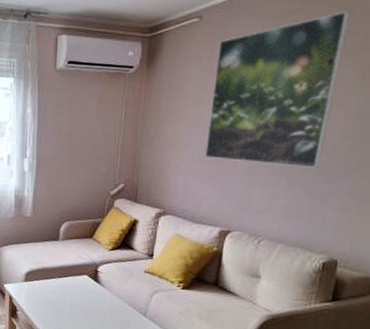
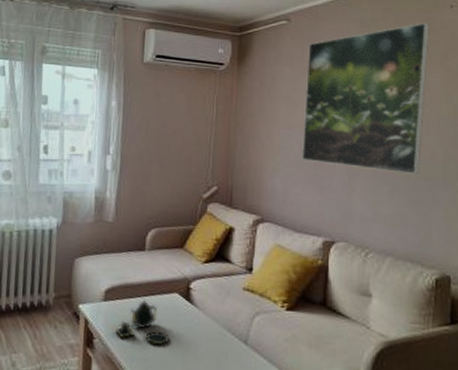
teapot: none [35,280,81,317] -> present [115,299,170,346]

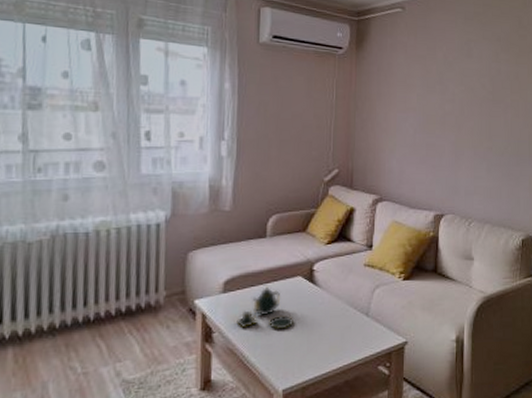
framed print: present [302,22,429,175] -> none [416,19,519,152]

